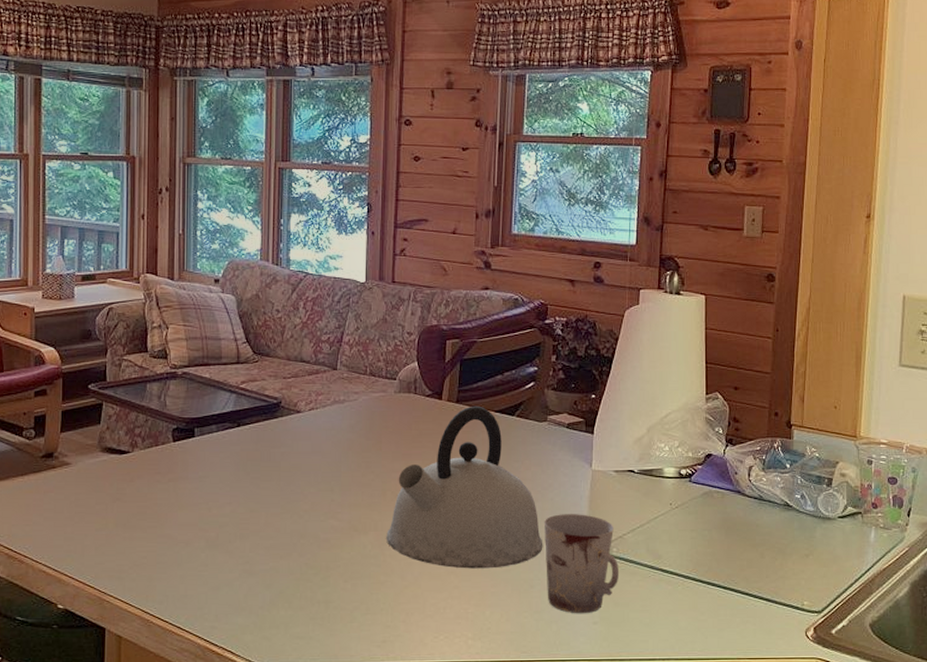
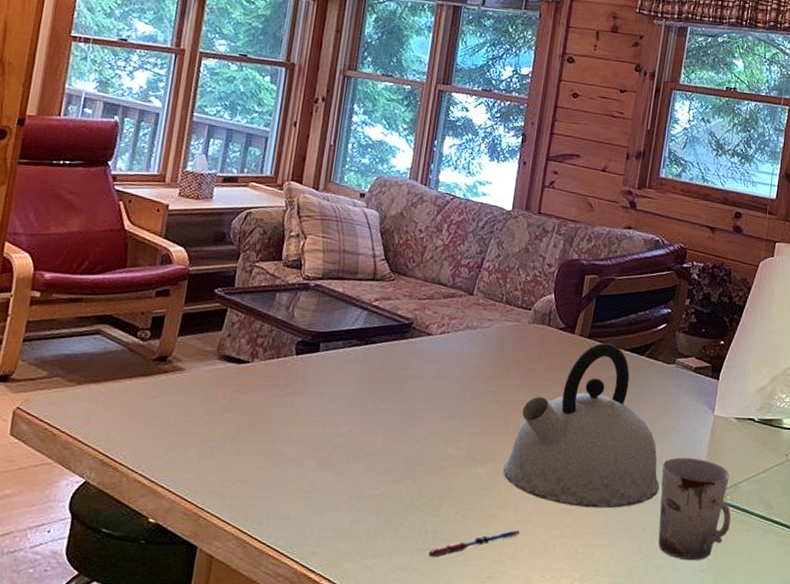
pen: none [321,595,410,626] -> present [427,530,520,558]

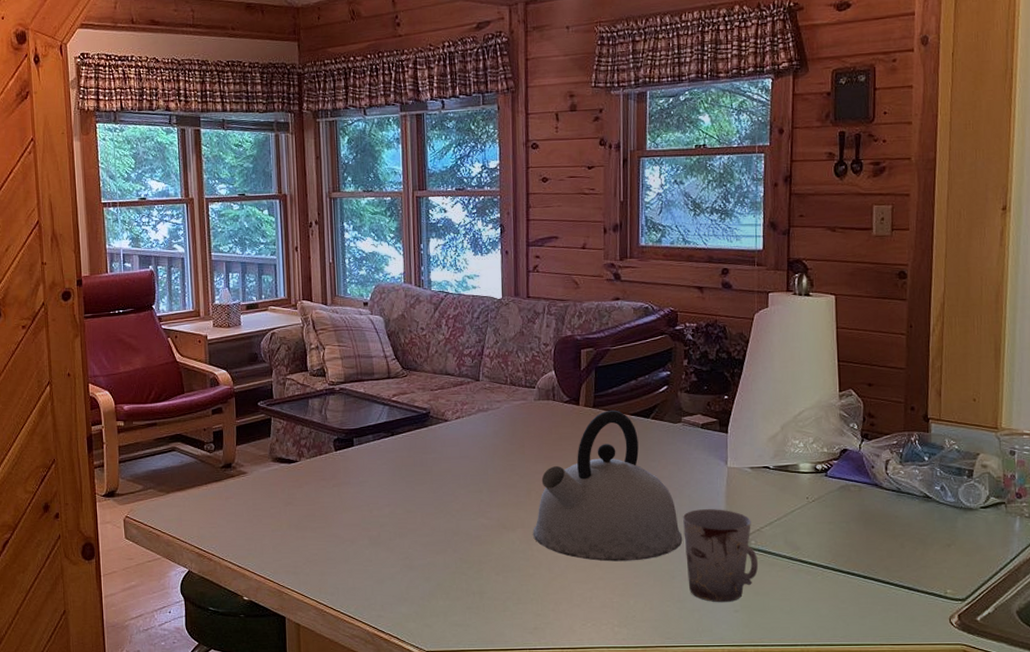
pen: present [427,530,520,558] -> none [477,586,558,615]

